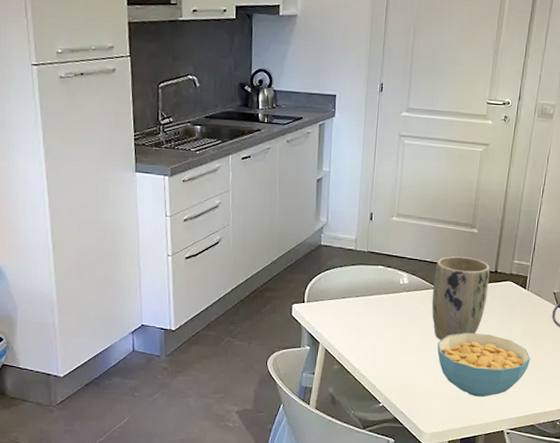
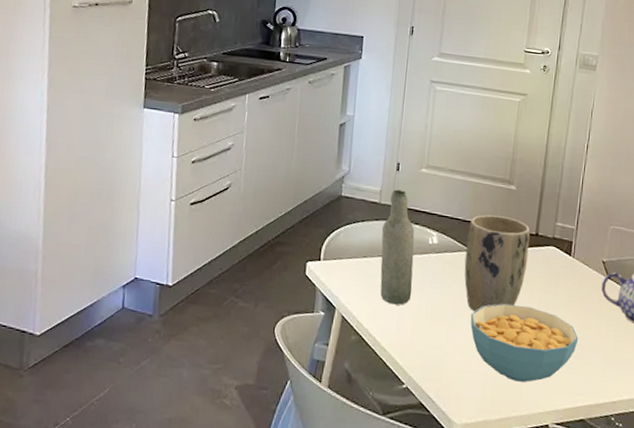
bottle: none [357,237,388,338] -> present [380,189,415,305]

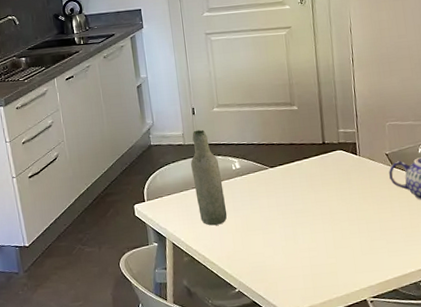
plant pot: present [464,215,530,312] -> none [264,133,321,218]
cereal bowl: present [470,303,579,382] -> none [280,205,378,269]

